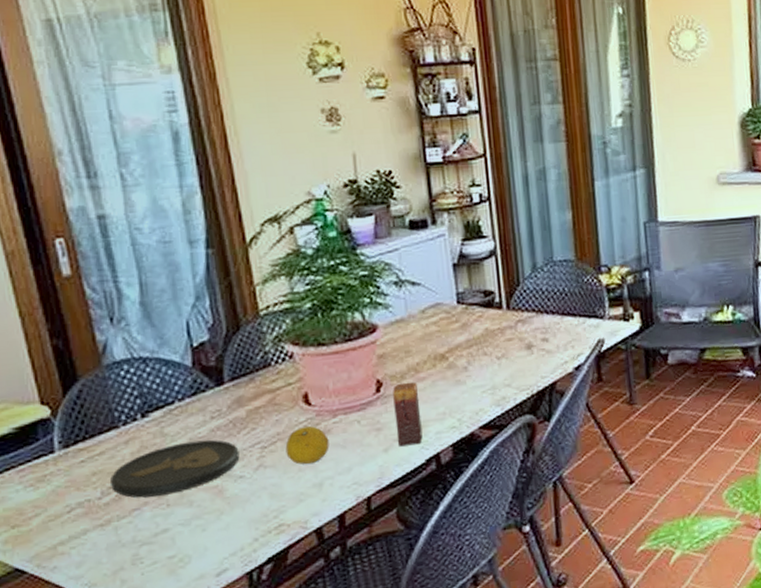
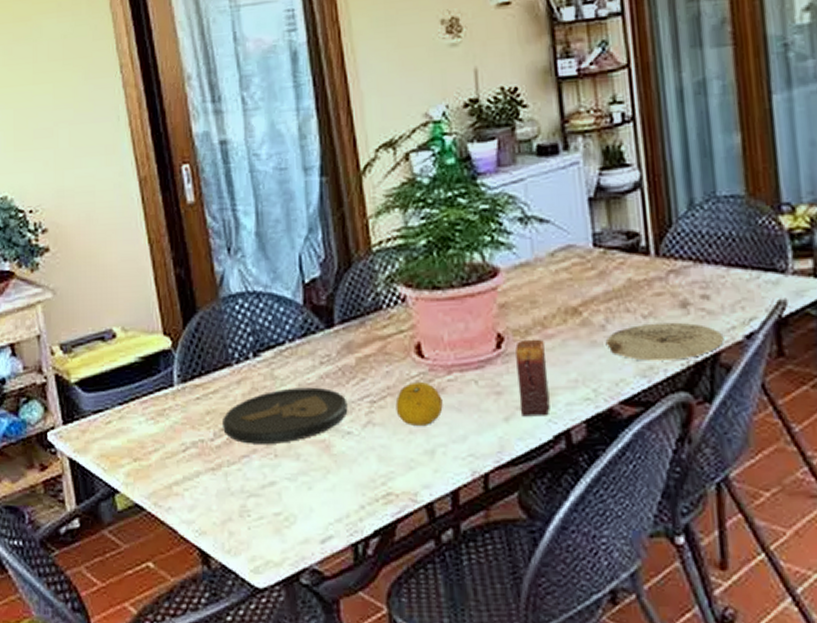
plate: none [467,360,559,393] -> present [605,322,724,361]

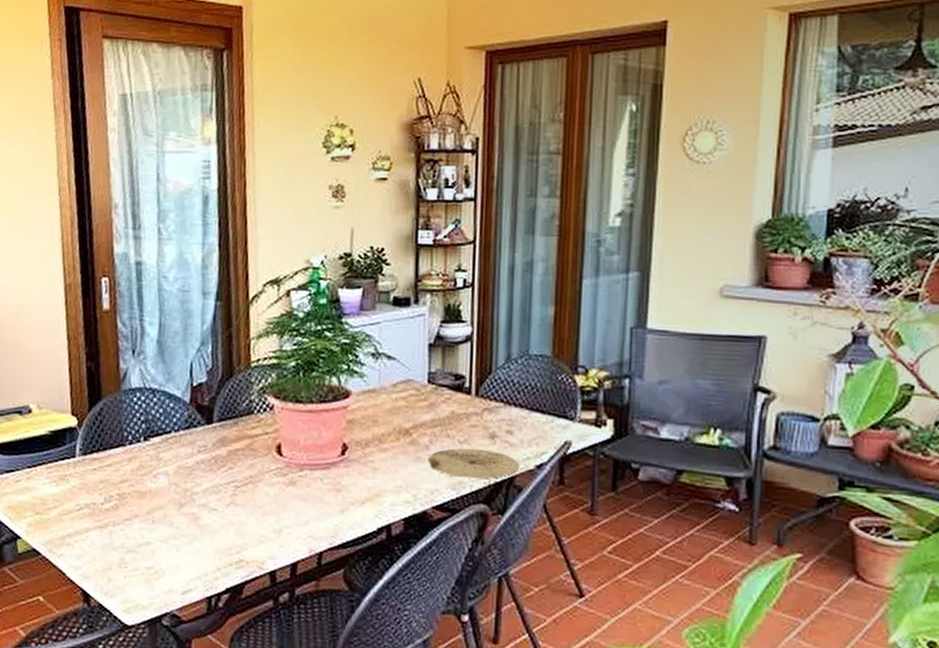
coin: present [223,387,348,444] -> none [112,469,217,513]
fruit: present [395,382,443,426] -> none [255,475,293,510]
candle: present [515,339,550,417] -> none [353,450,380,512]

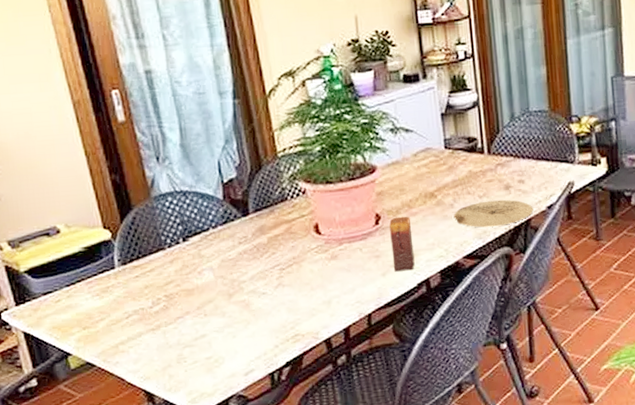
candle: none [353,450,380,512] -> present [389,216,415,272]

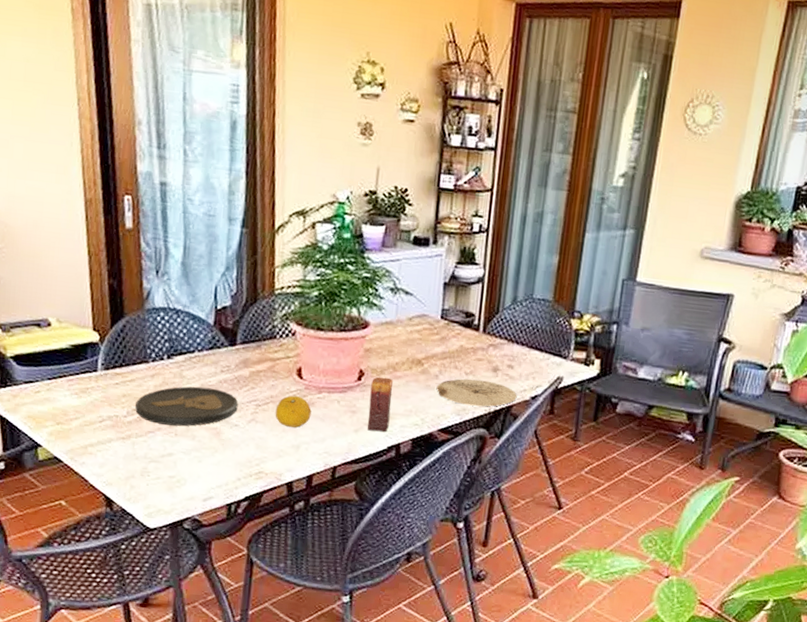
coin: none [159,261,263,308] -> present [135,386,238,427]
fruit: none [300,252,336,284] -> present [275,395,312,428]

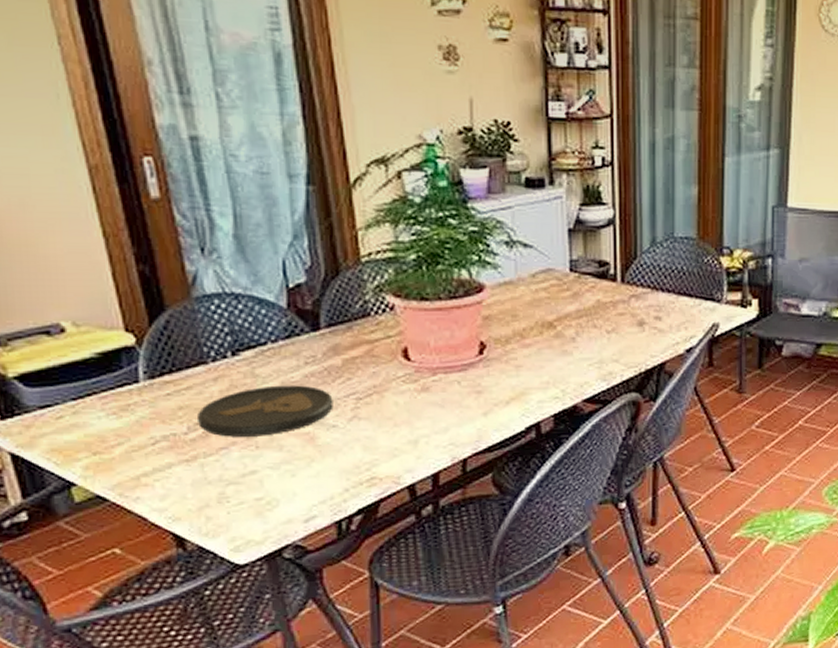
fruit: present [275,395,312,428] -> none [381,382,427,419]
candle: present [367,376,393,433] -> none [496,347,524,412]
plate: present [436,379,517,407] -> none [574,337,670,368]

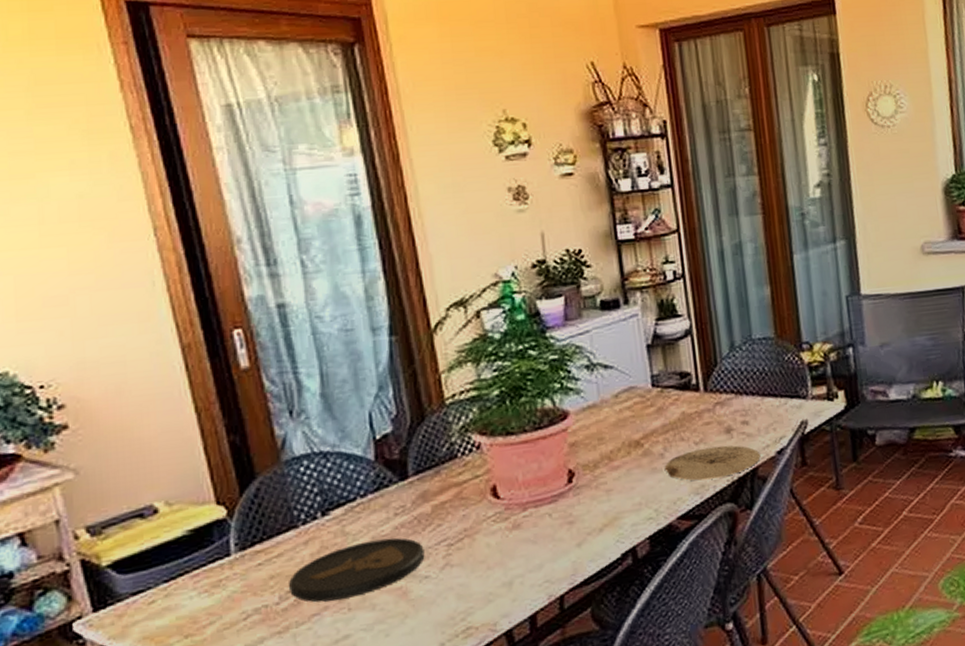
plate: none [574,337,670,368] -> present [664,445,761,481]

